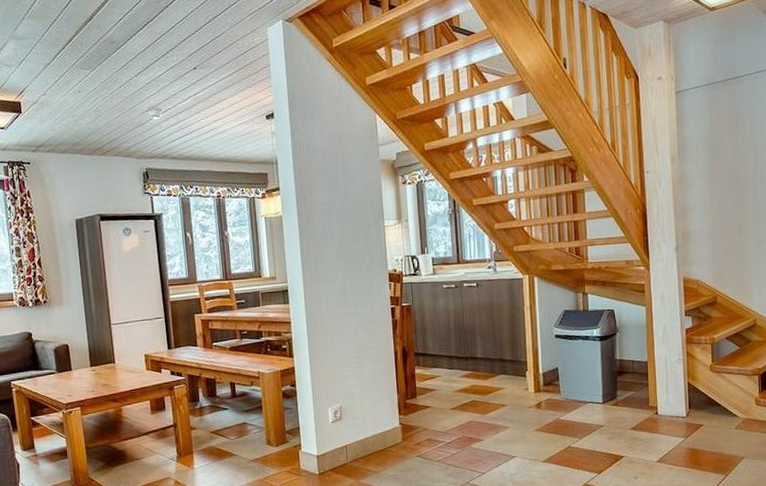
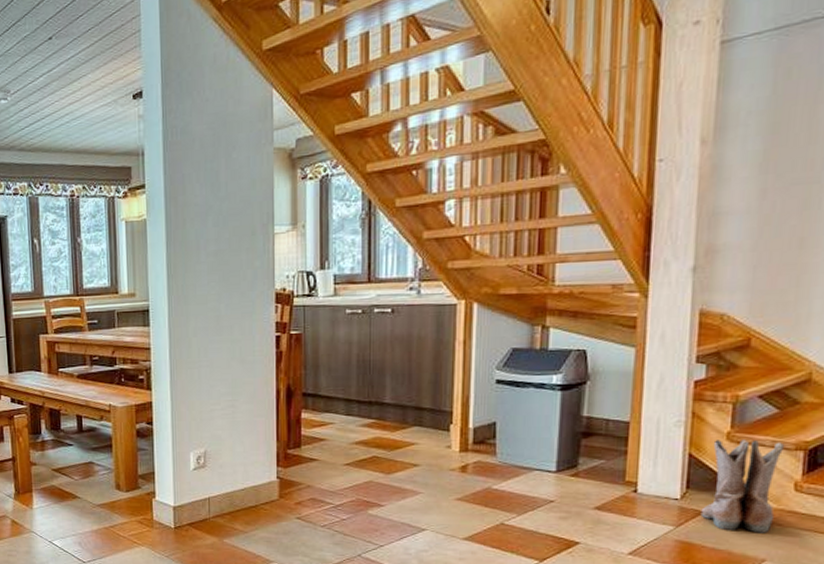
boots: none [700,369,746,438] -> present [700,439,785,533]

